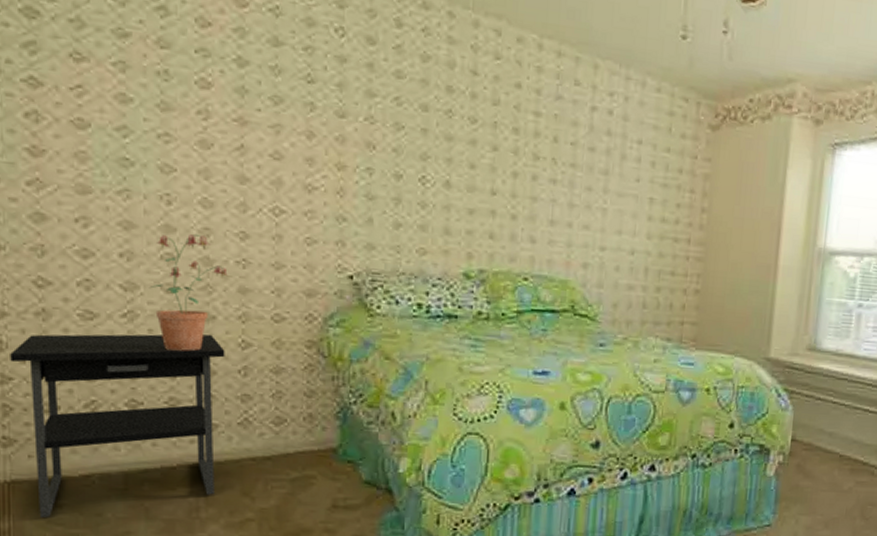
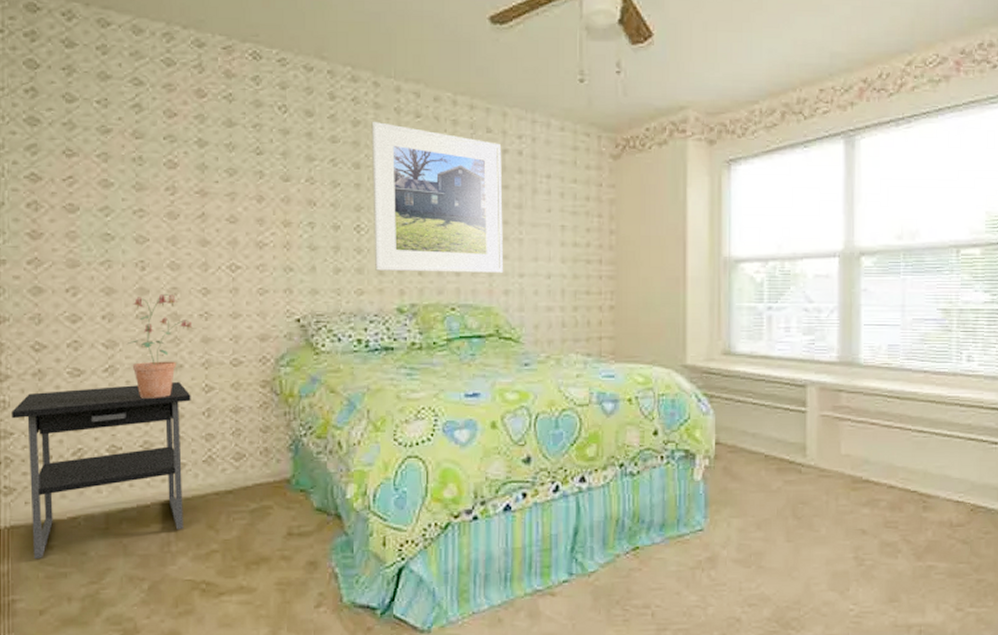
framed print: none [440,57,591,244] -> present [371,121,503,273]

